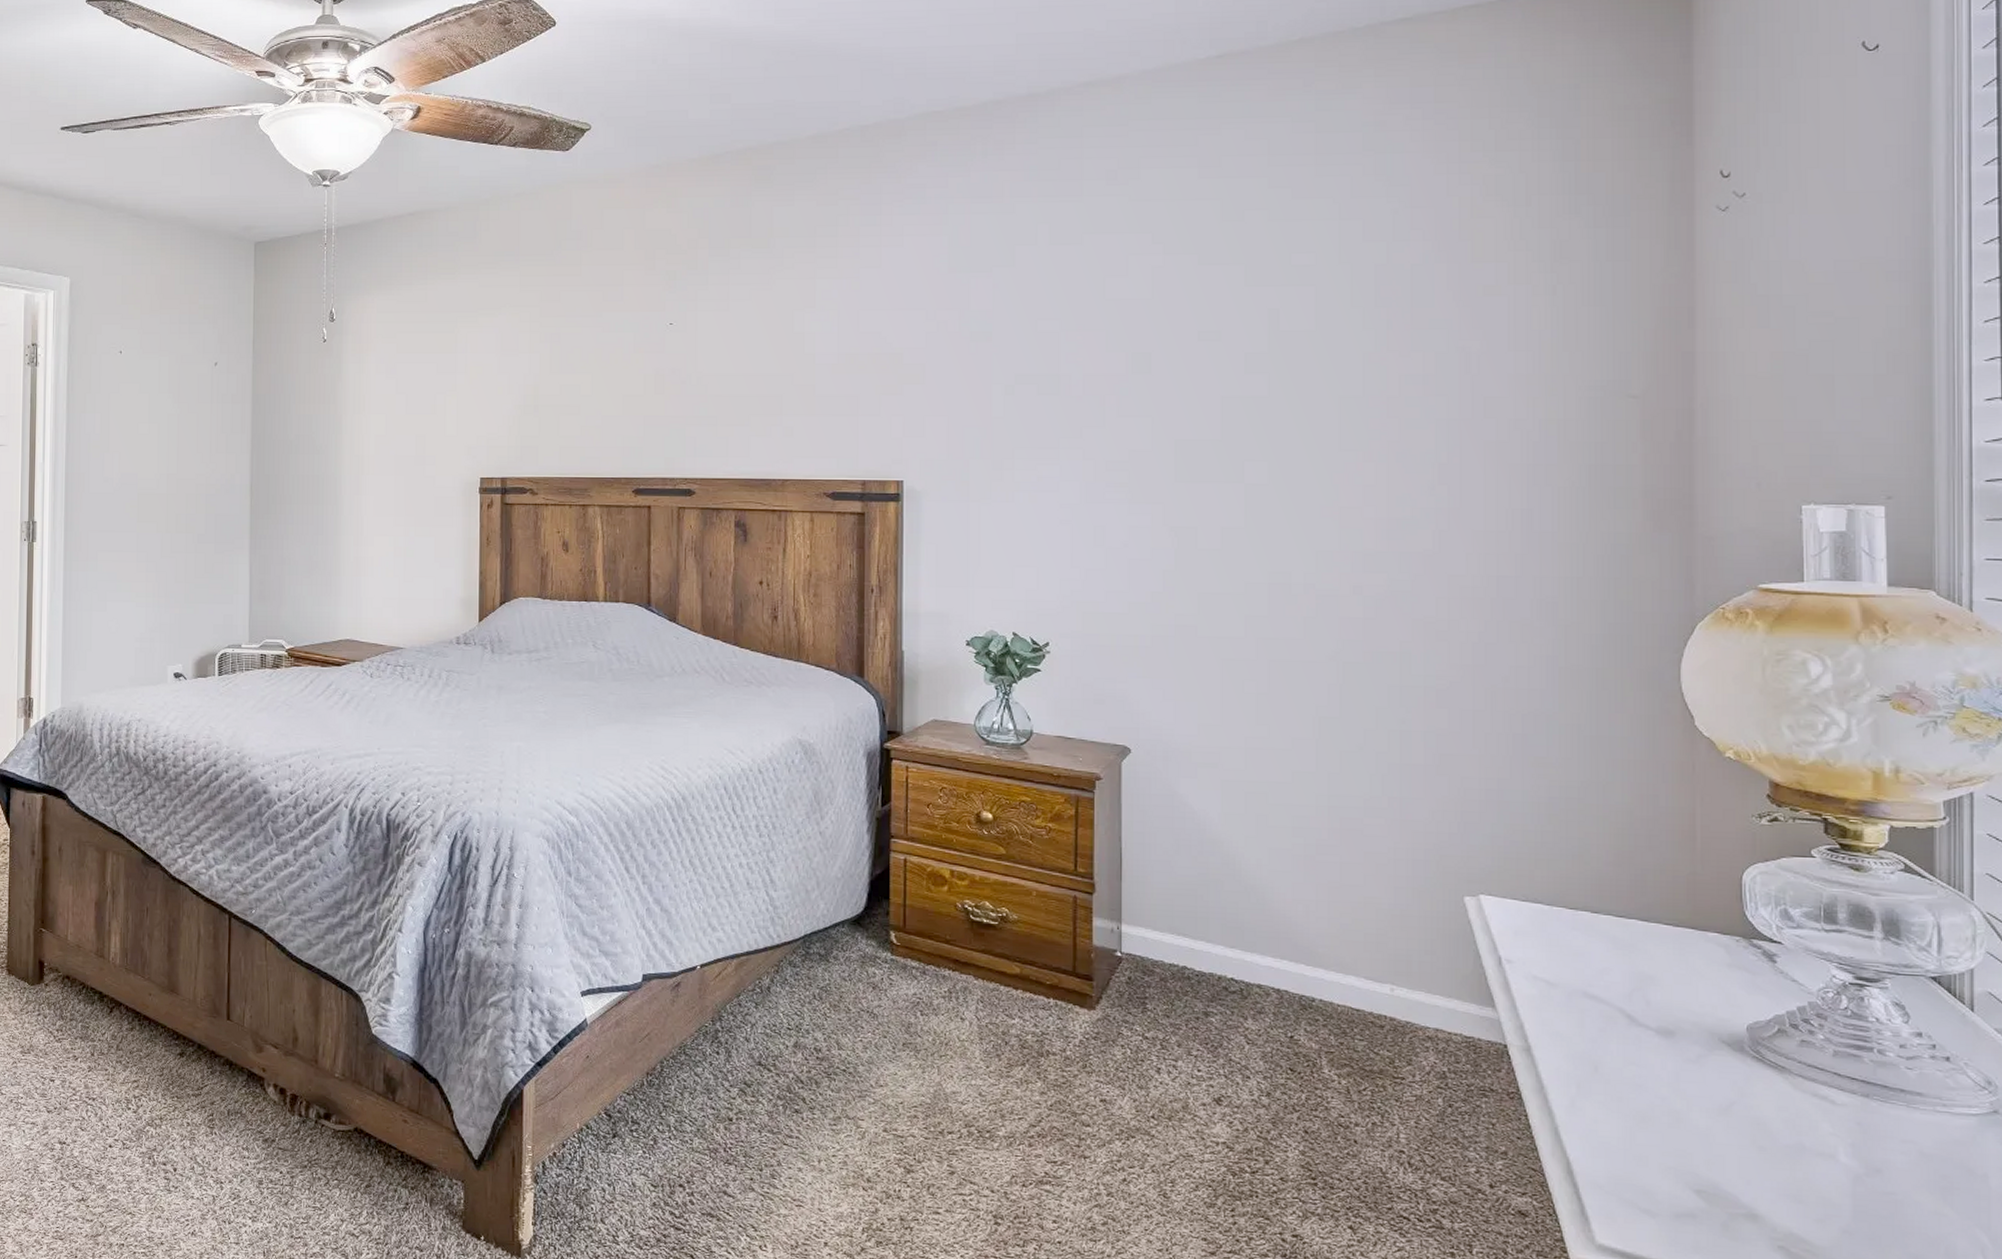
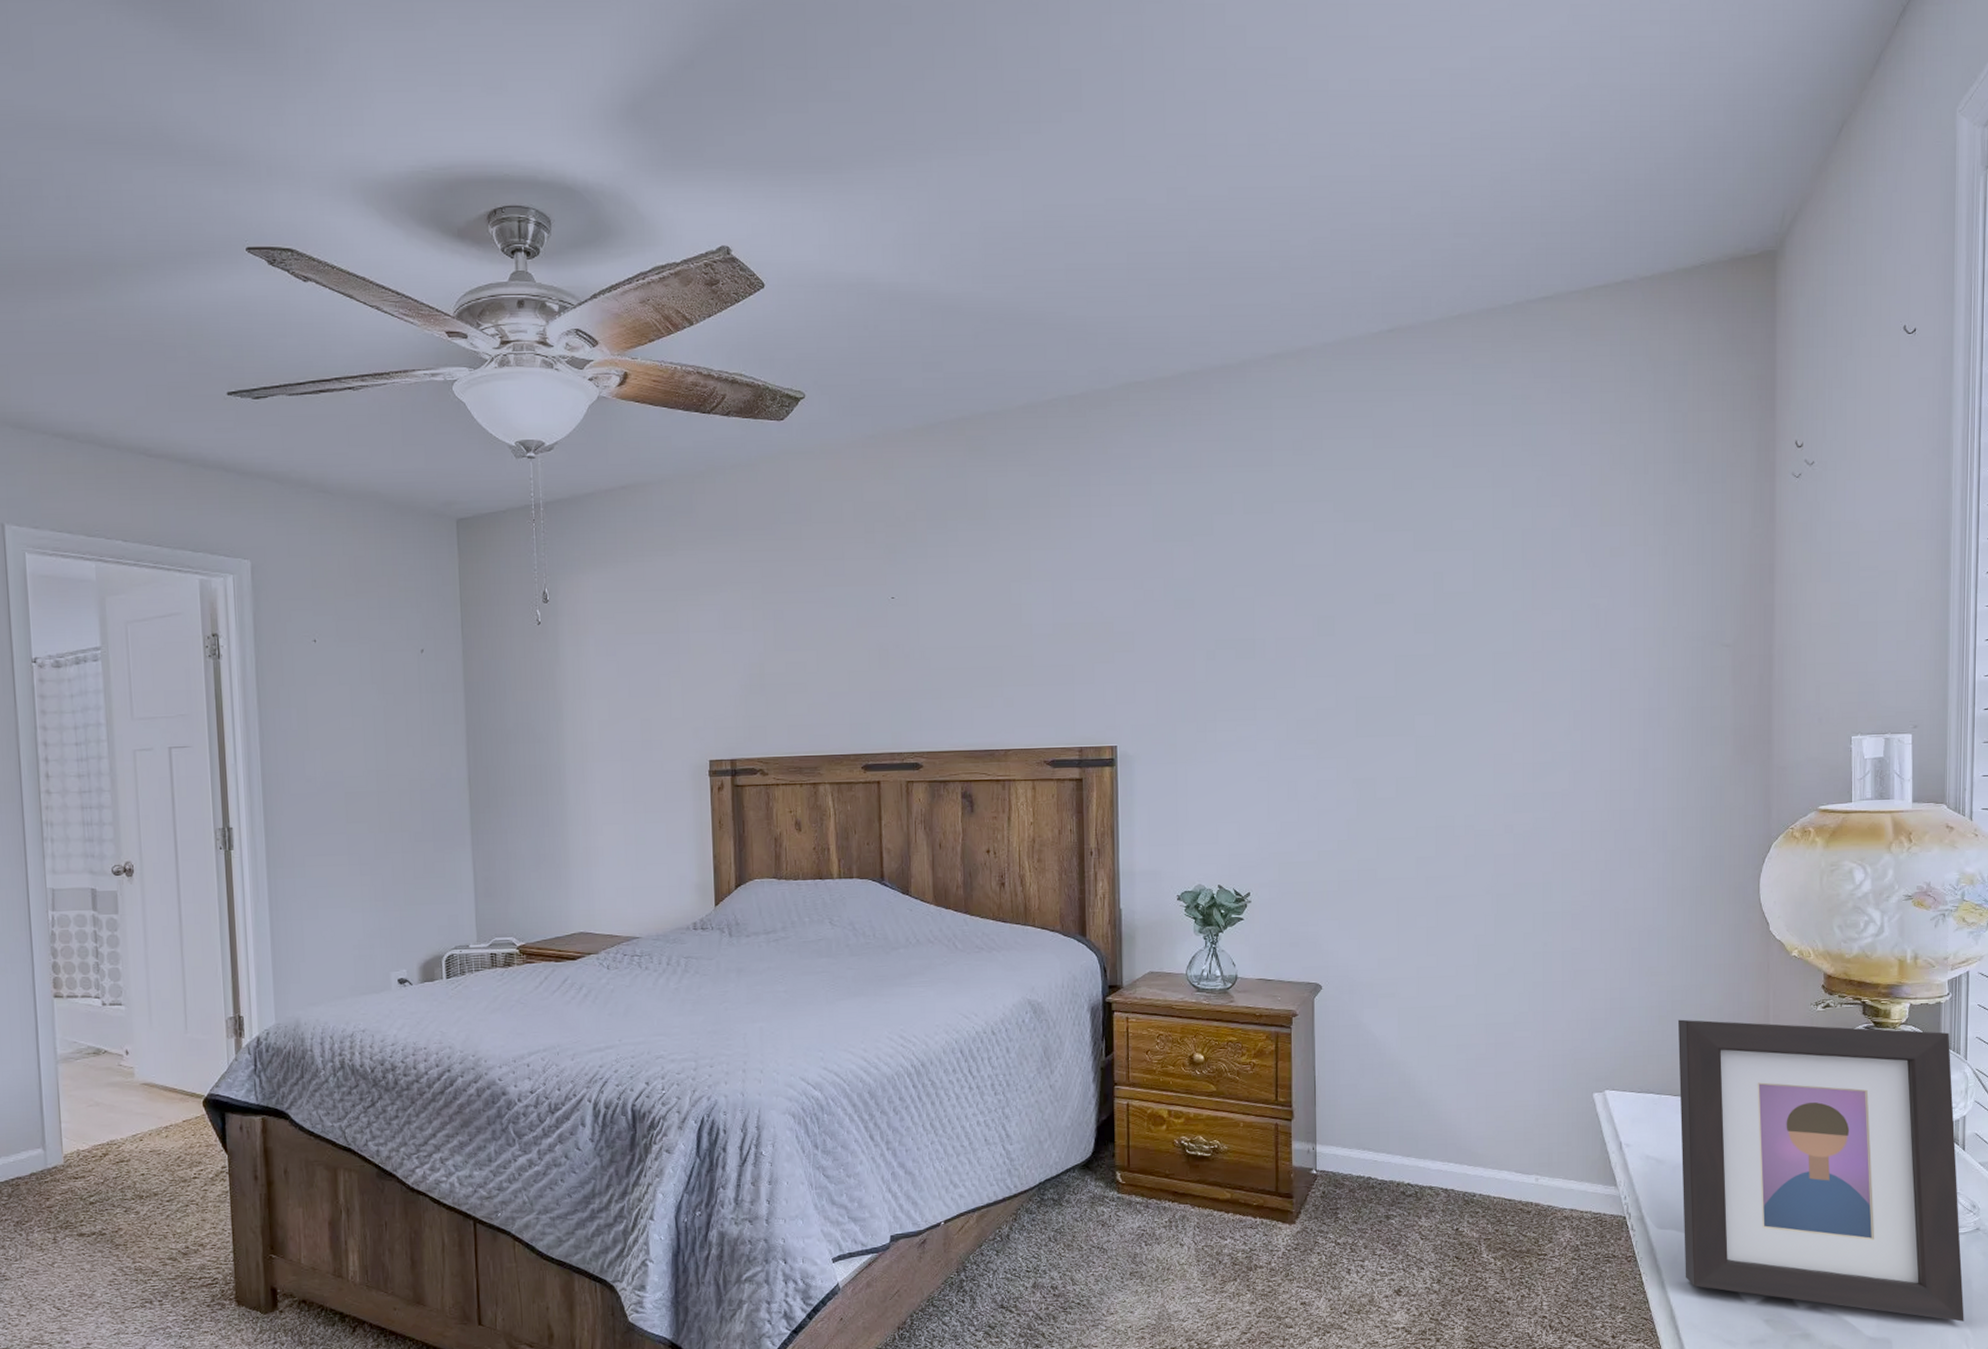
picture frame: none [1573,820,1979,1226] -> present [1677,1019,1964,1322]

